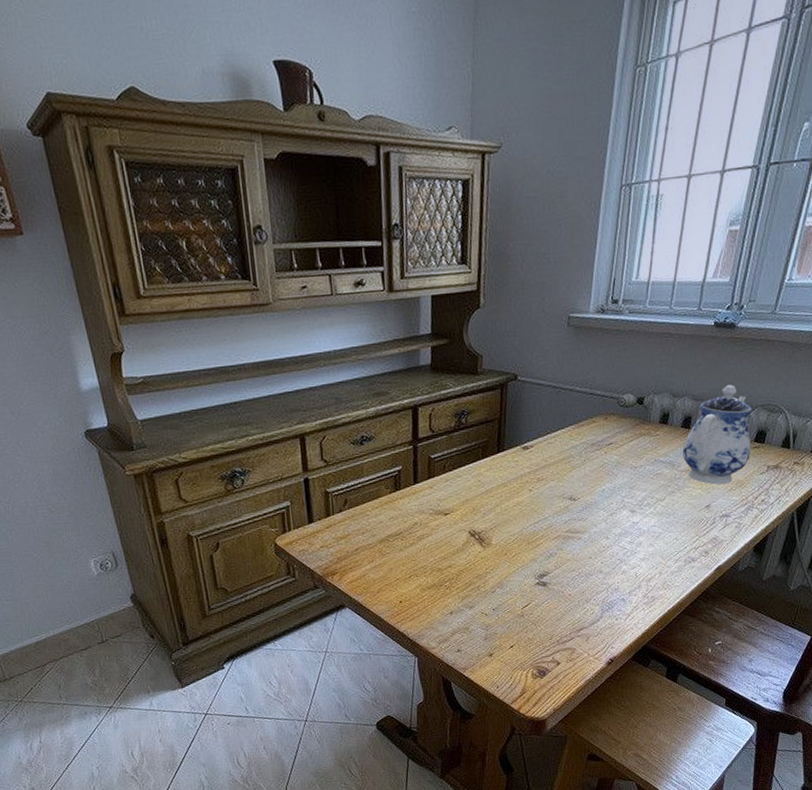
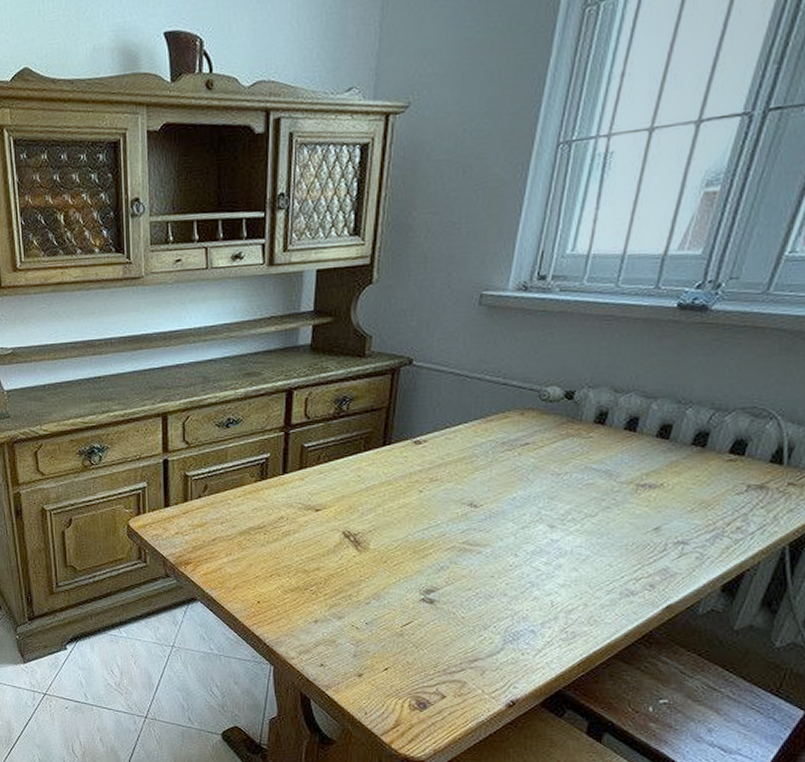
teapot: present [683,385,753,485] -> none [624,381,729,504]

